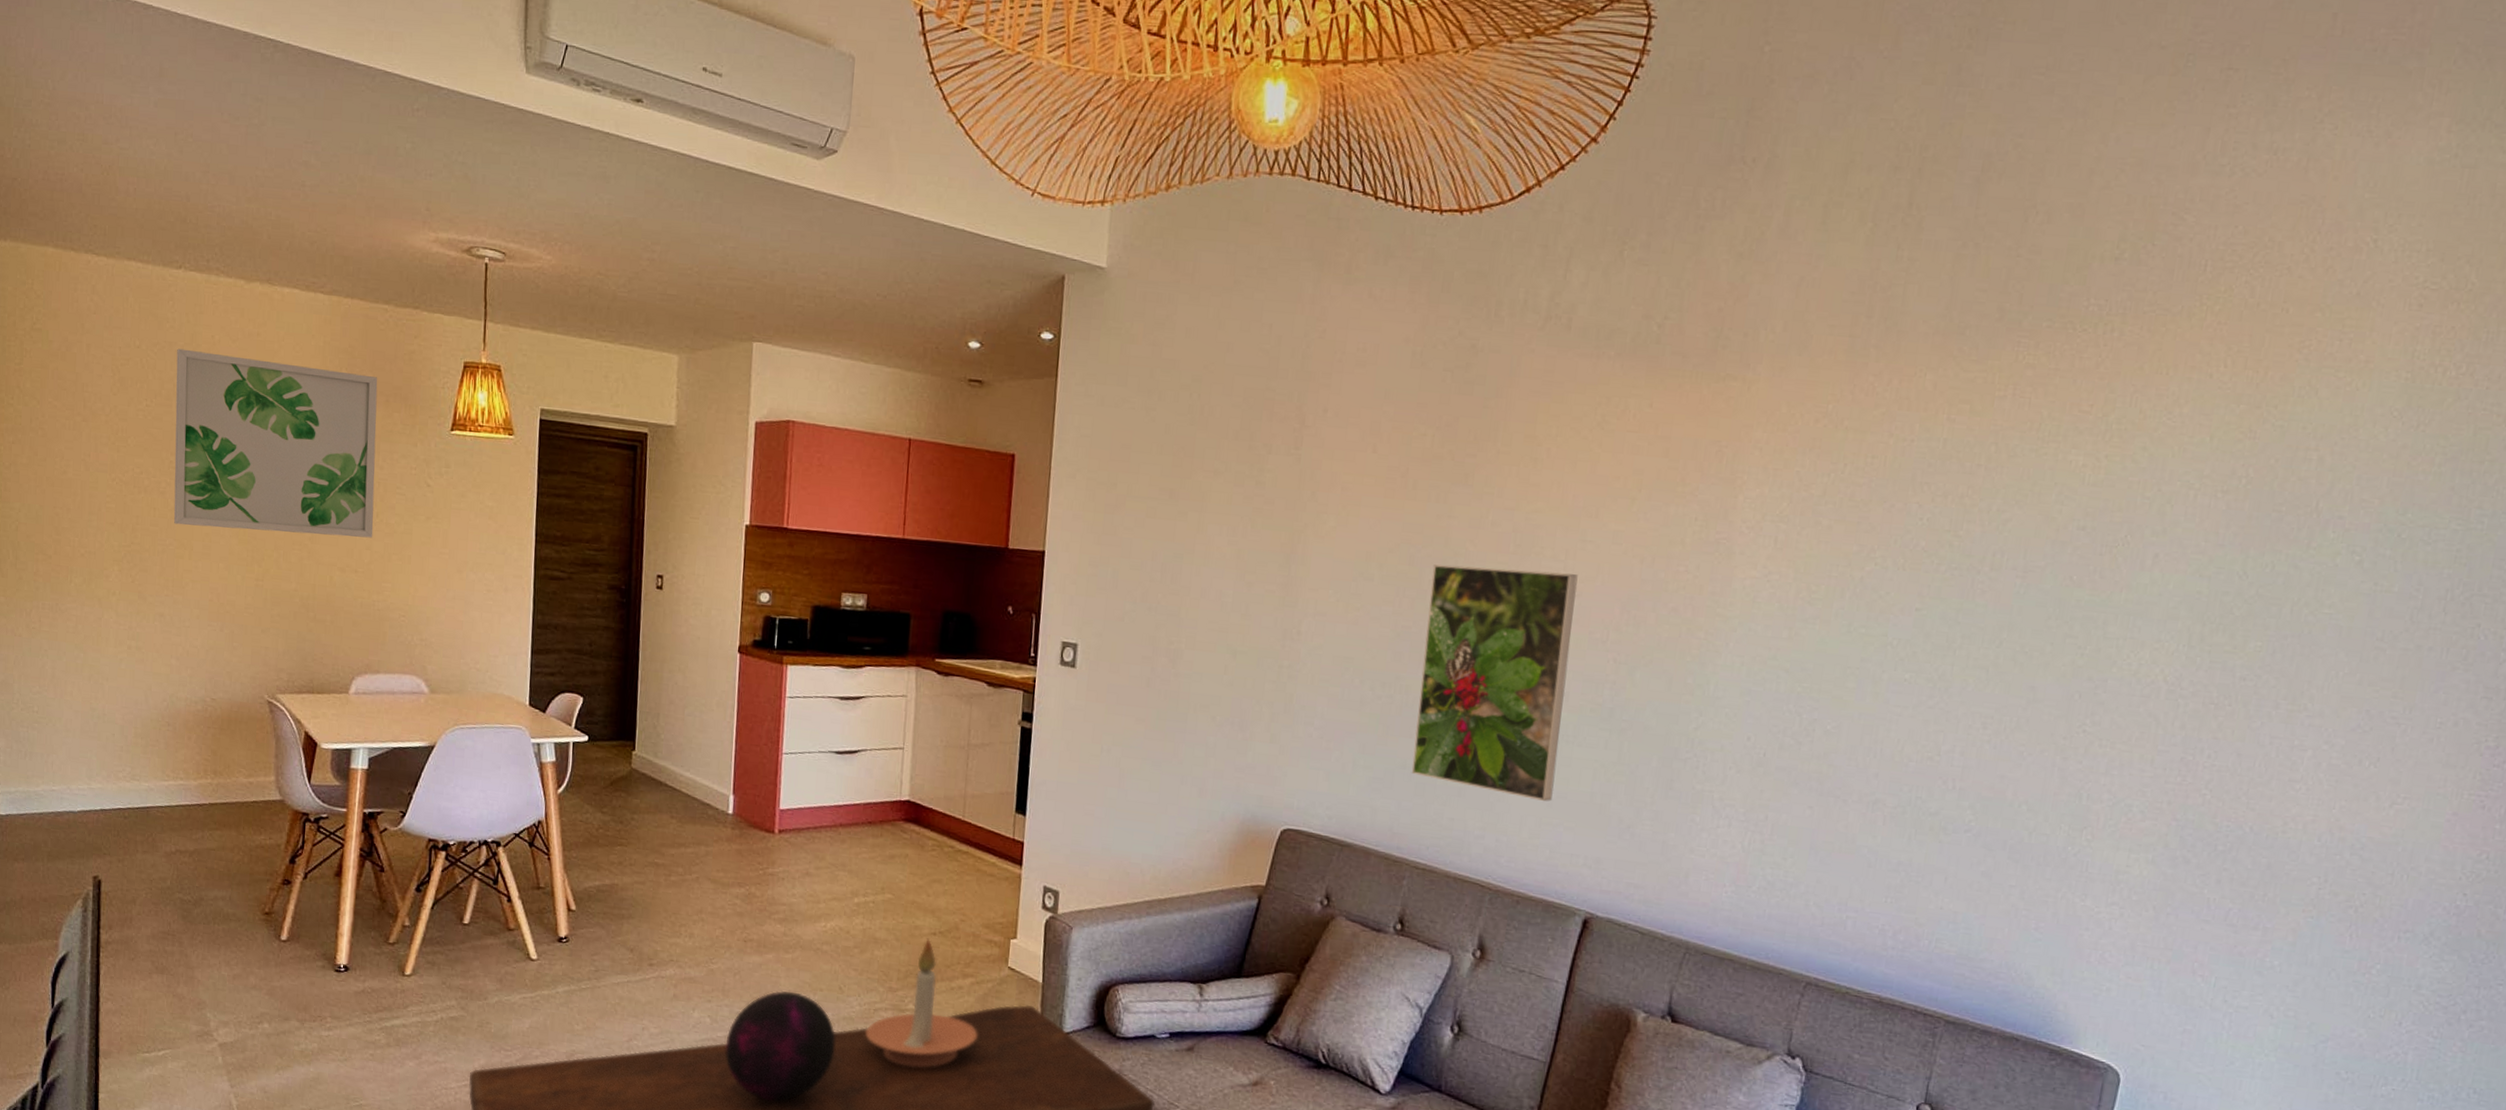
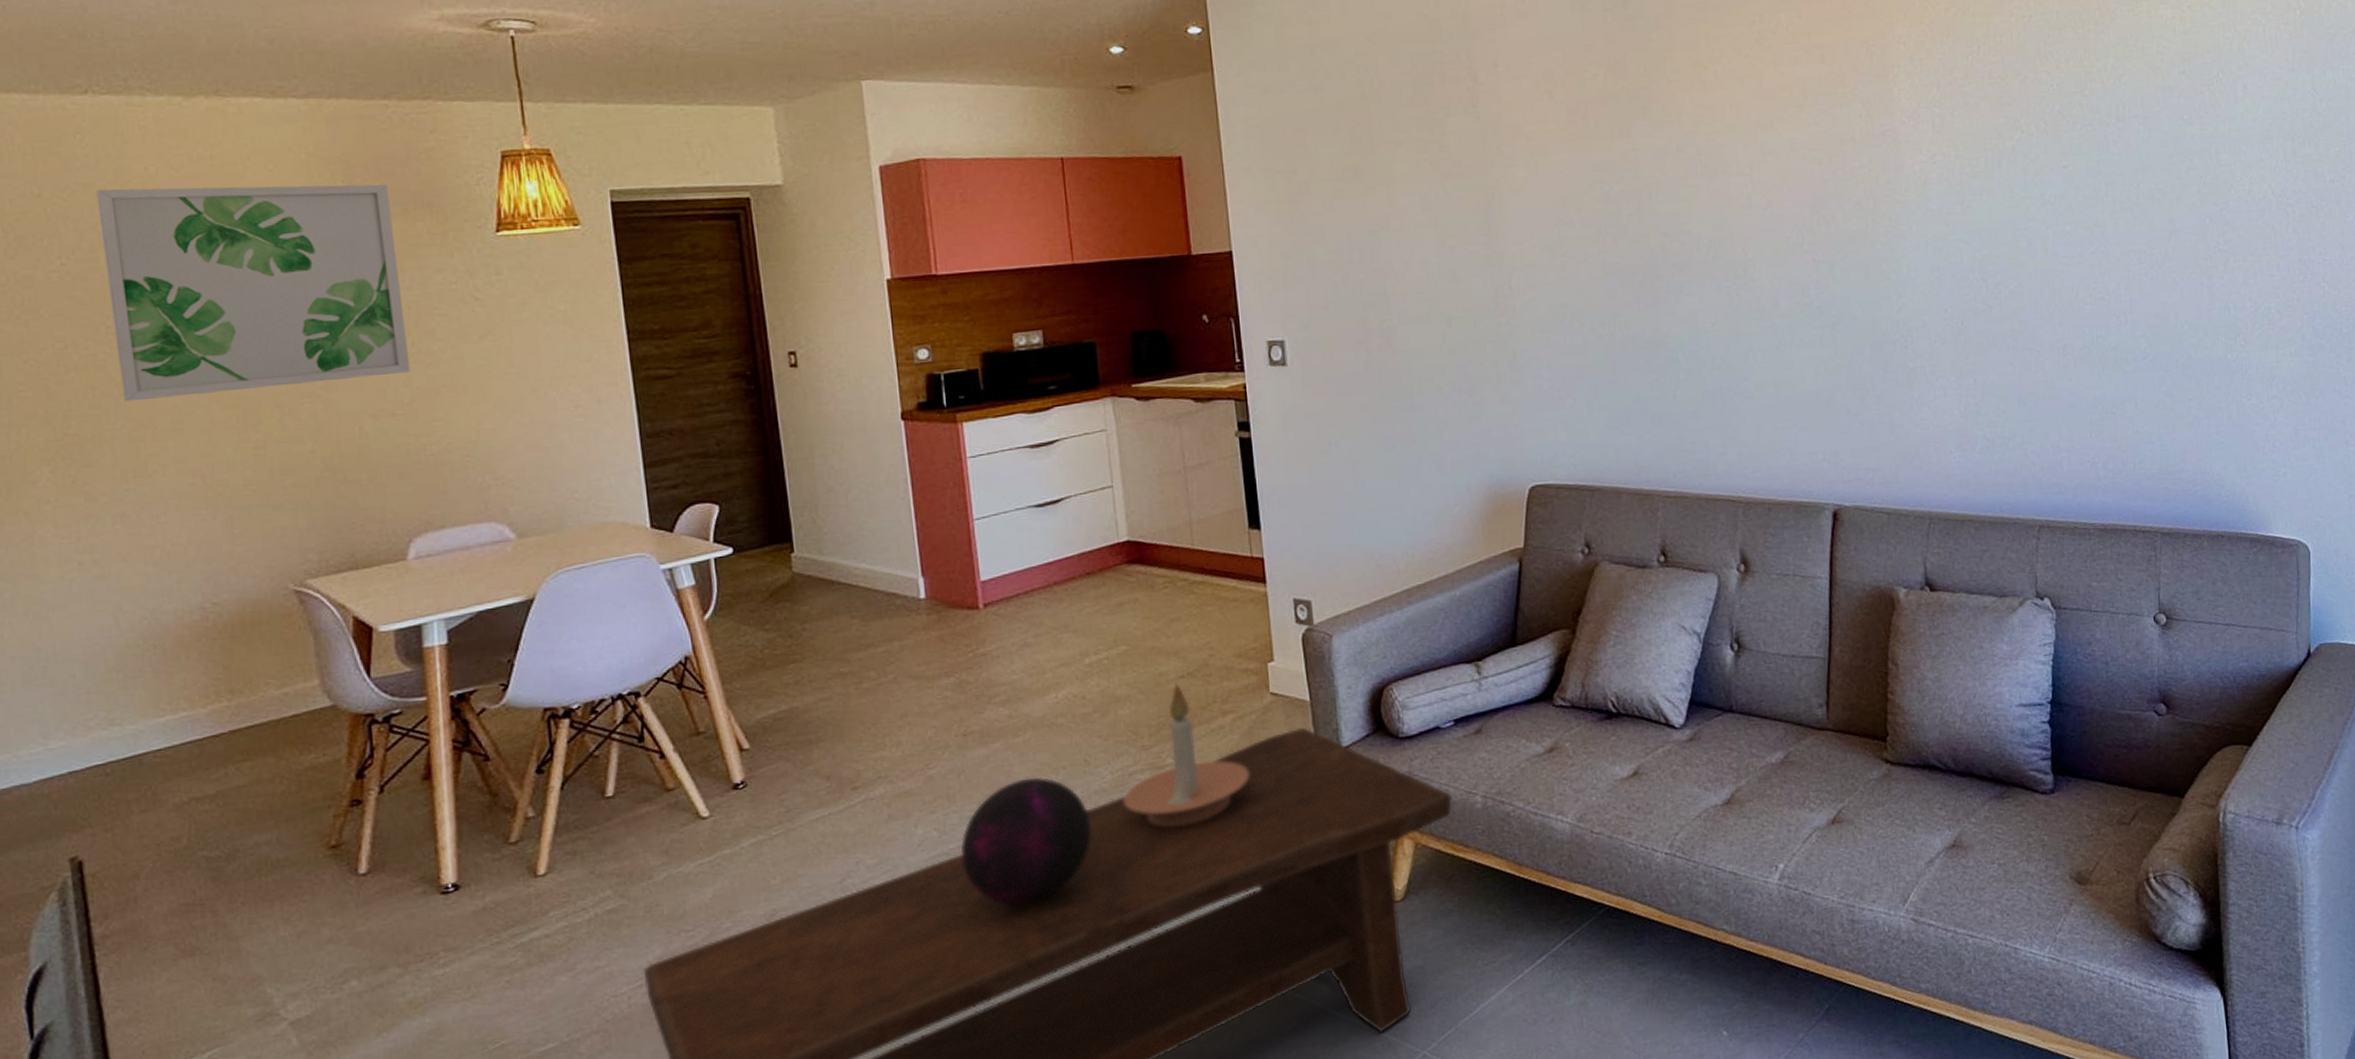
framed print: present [1411,564,1578,802] -> none [1628,186,1782,408]

